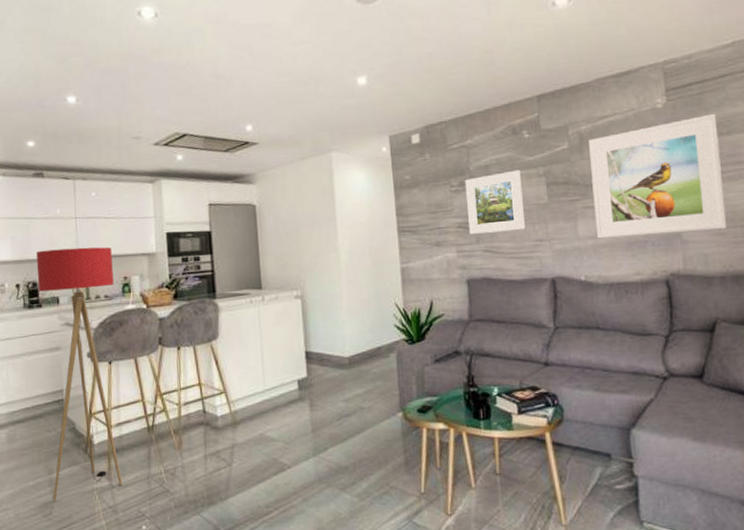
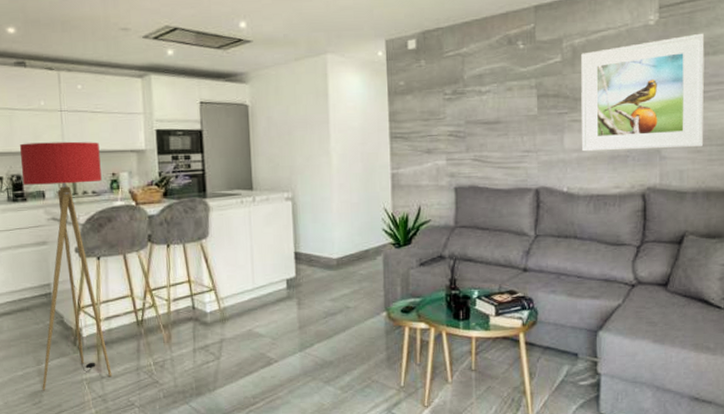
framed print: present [464,169,525,234] -> none [458,80,514,143]

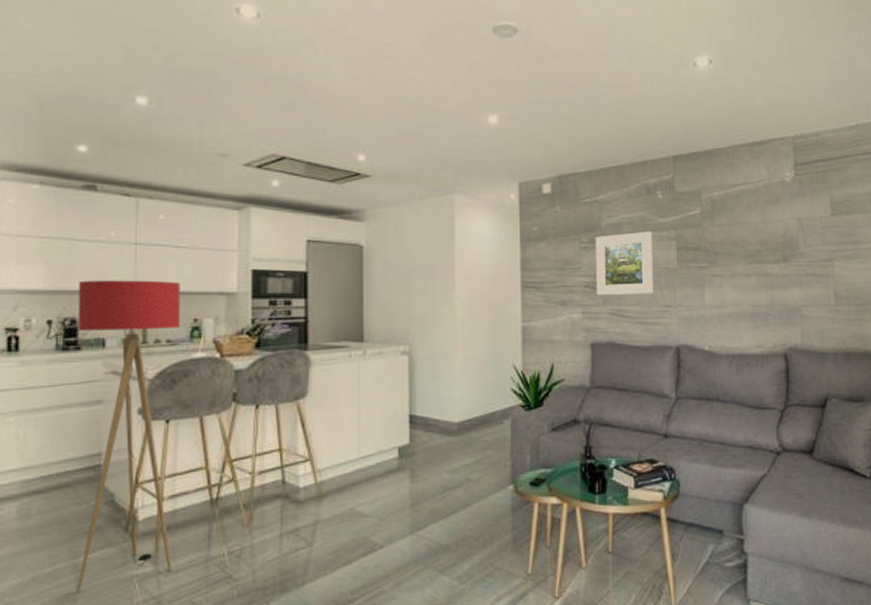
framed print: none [458,80,514,143] -> present [595,231,653,295]
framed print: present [581,33,705,152] -> none [720,192,842,308]

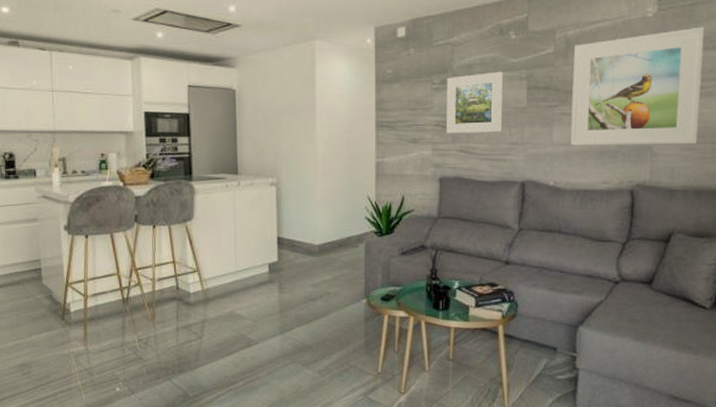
floor lamp: present [76,280,180,592] -> none [13,121,98,361]
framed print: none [720,192,842,308] -> present [570,26,704,146]

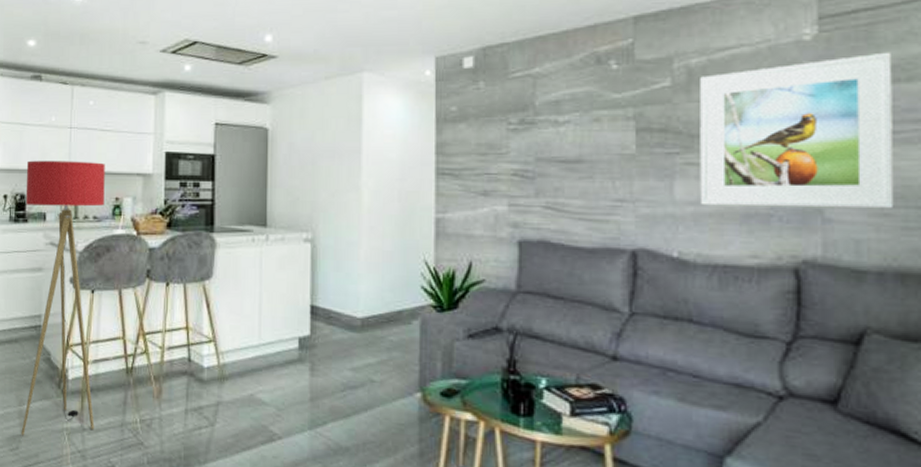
floor lamp: none [13,121,98,361] -> present [21,160,105,435]
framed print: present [446,71,503,133] -> none [526,109,602,186]

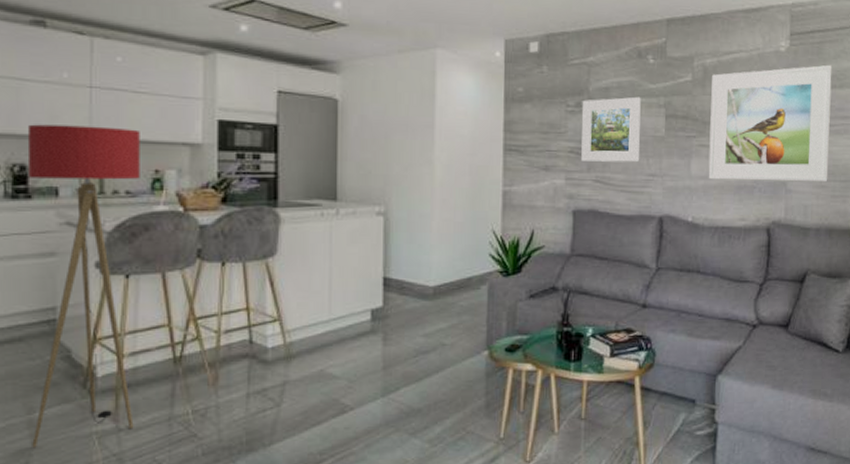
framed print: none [526,109,602,186] -> present [581,96,641,162]

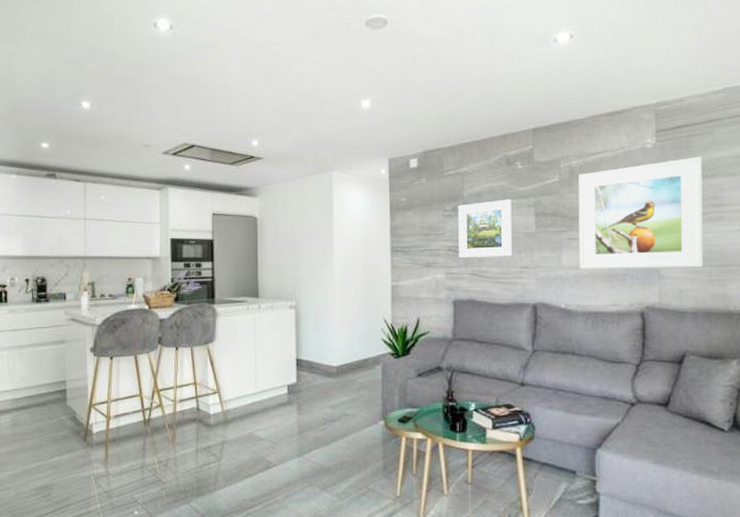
floor lamp: present [27,124,140,447] -> none [46,247,119,483]

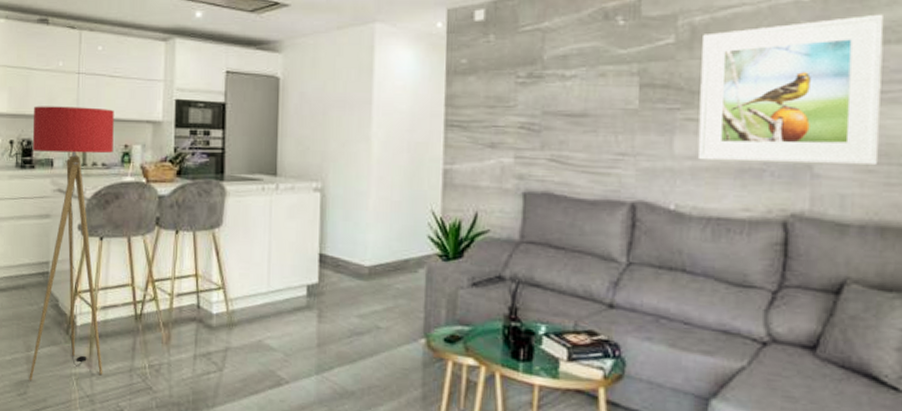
floor lamp: none [46,247,119,483] -> present [29,106,114,380]
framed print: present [457,199,512,258] -> none [533,64,608,139]

